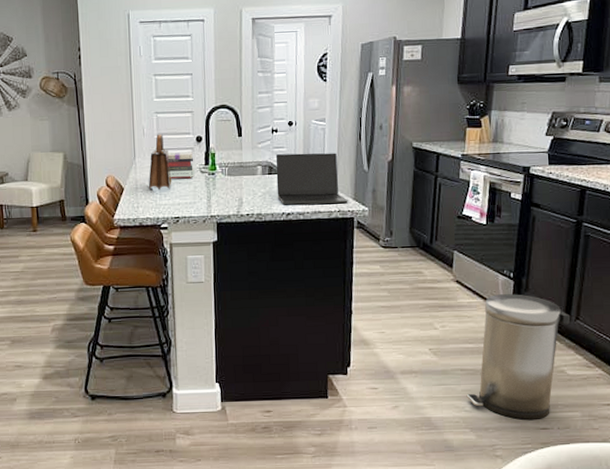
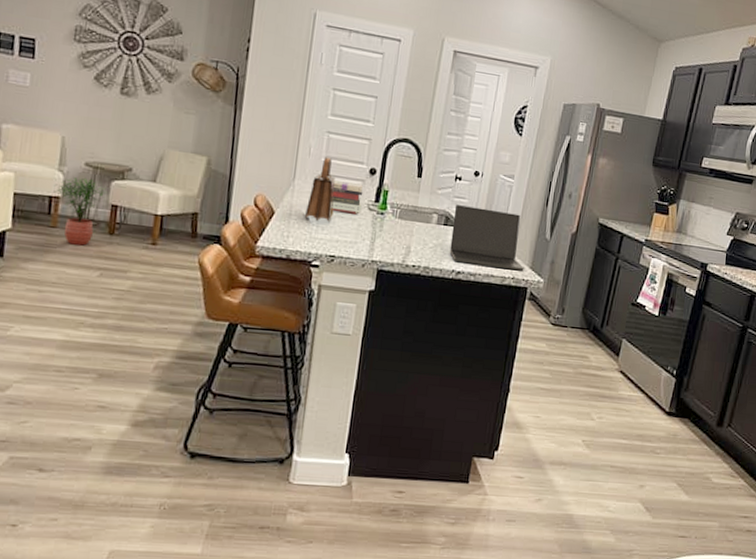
pedal bin: present [466,294,571,421] -> none [612,390,724,527]

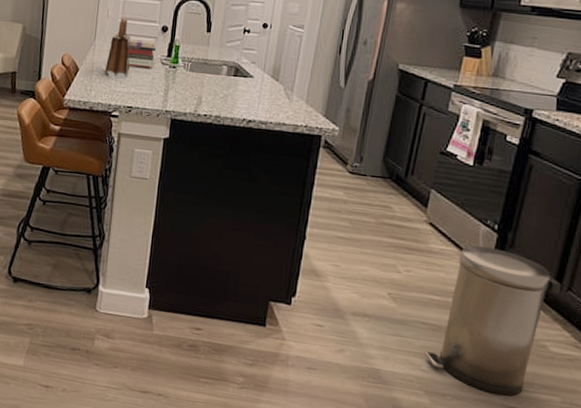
laptop: present [449,205,524,271] -> none [240,56,318,120]
pedal bin: none [612,390,724,527] -> present [424,245,562,397]

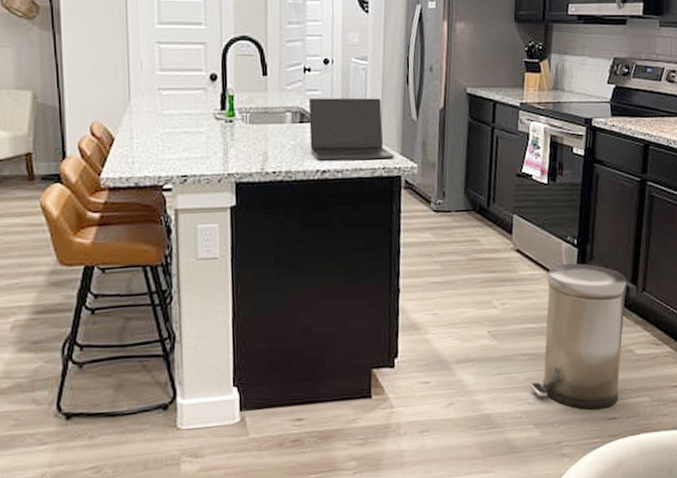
handbag: present [104,18,131,77] -> none [147,69,178,141]
books: present [128,38,156,69] -> none [172,92,208,127]
laptop: none [240,56,318,120] -> present [308,97,394,161]

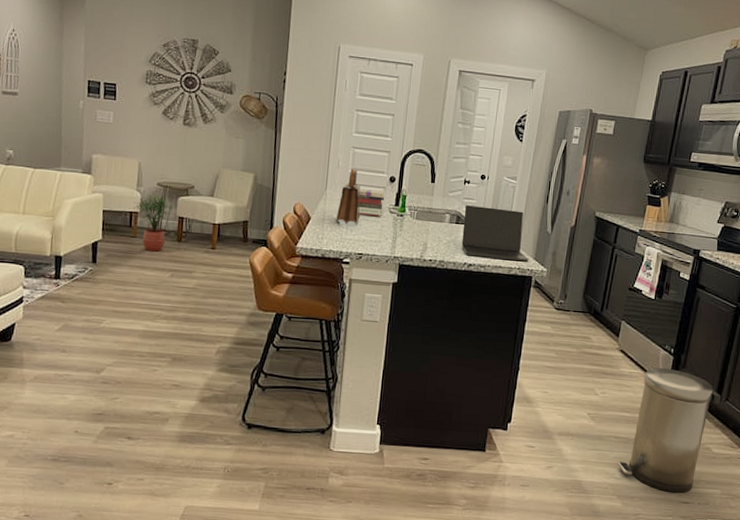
handbag: none [147,69,178,141] -> present [335,168,361,226]
books: none [172,92,208,127] -> present [358,188,385,217]

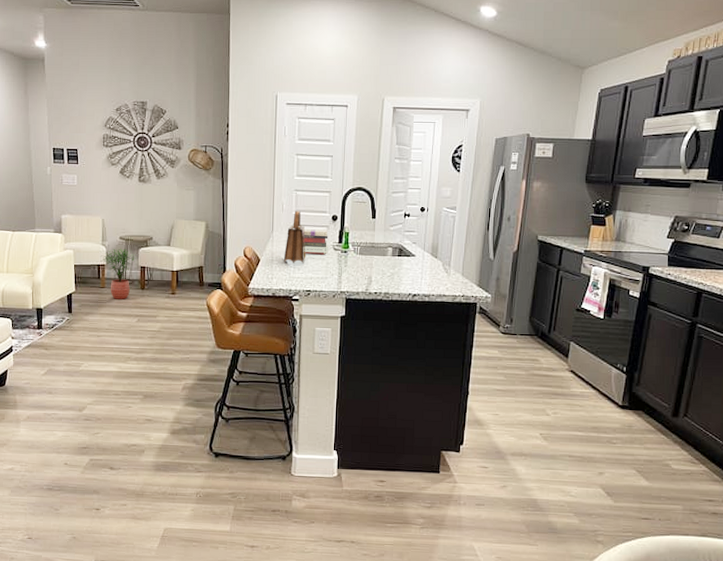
laptop: present [461,205,529,262] -> none [405,238,472,289]
pedal bin: present [617,368,721,494] -> none [573,387,679,510]

